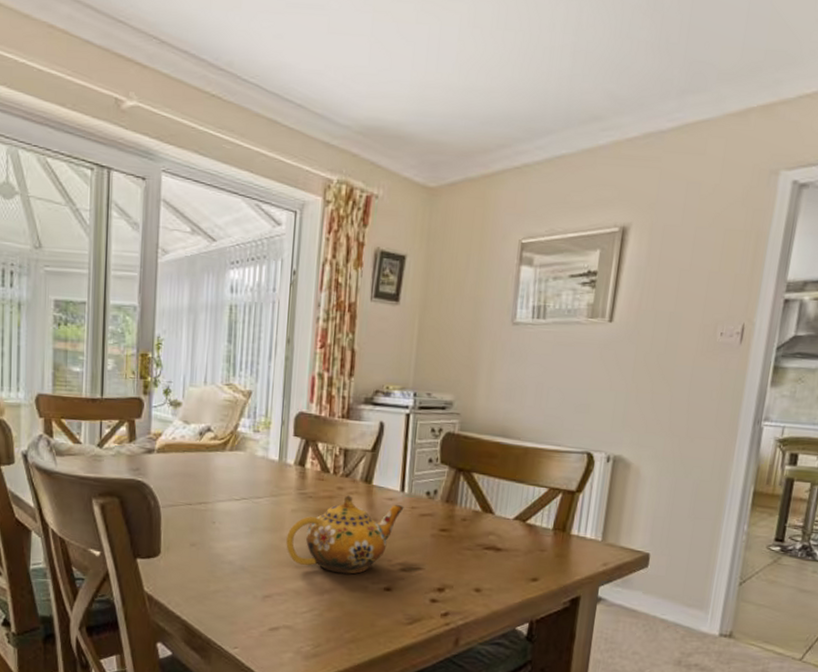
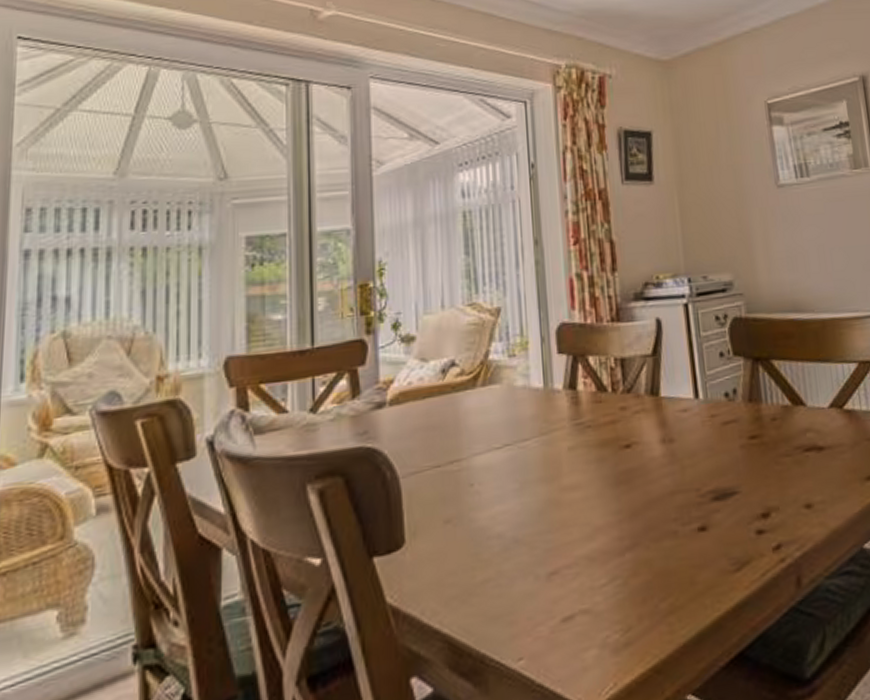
teapot: present [286,495,404,575] -> none [567,415,703,521]

